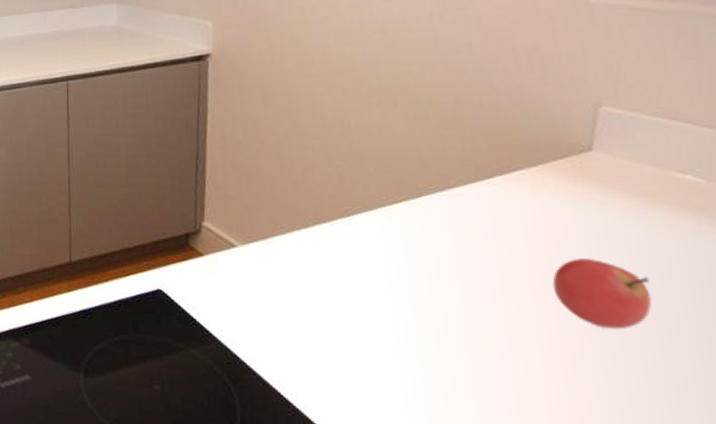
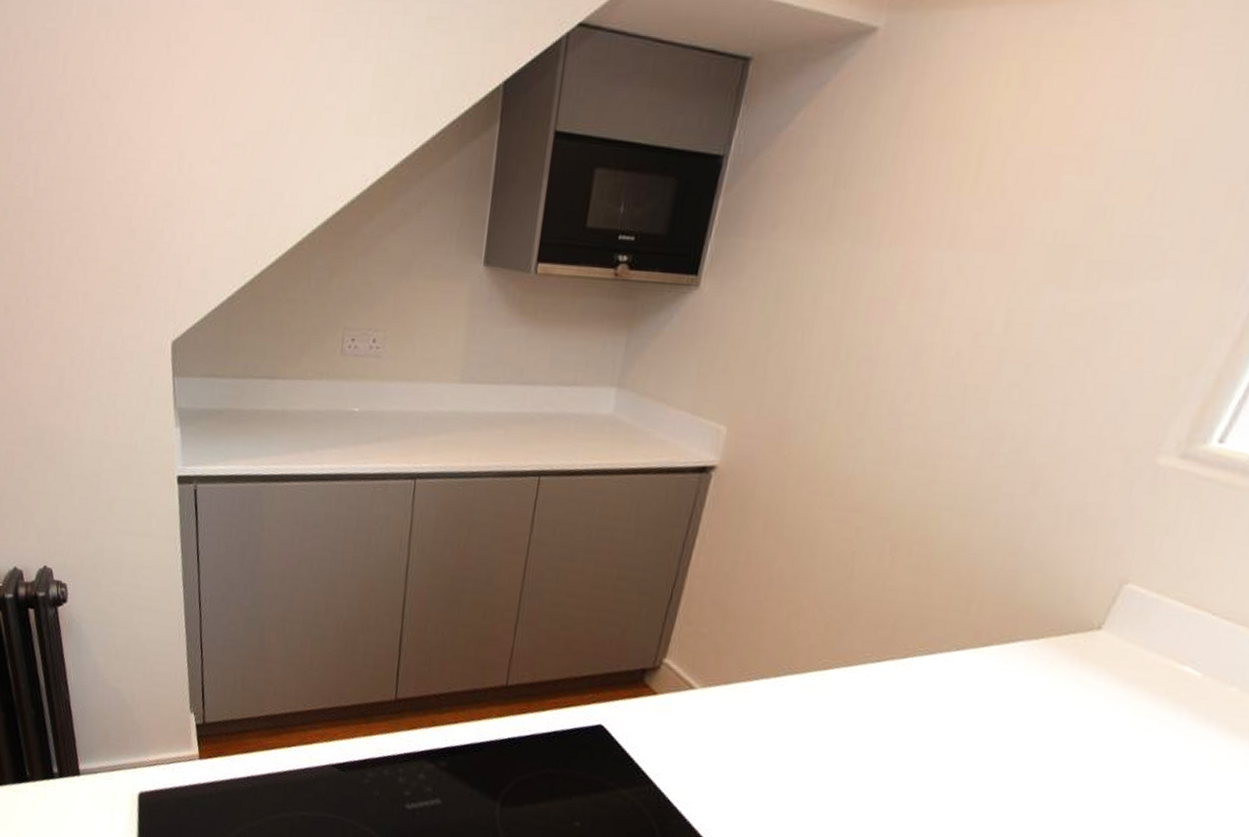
fruit: present [552,258,652,330] -> none [1012,738,1110,812]

